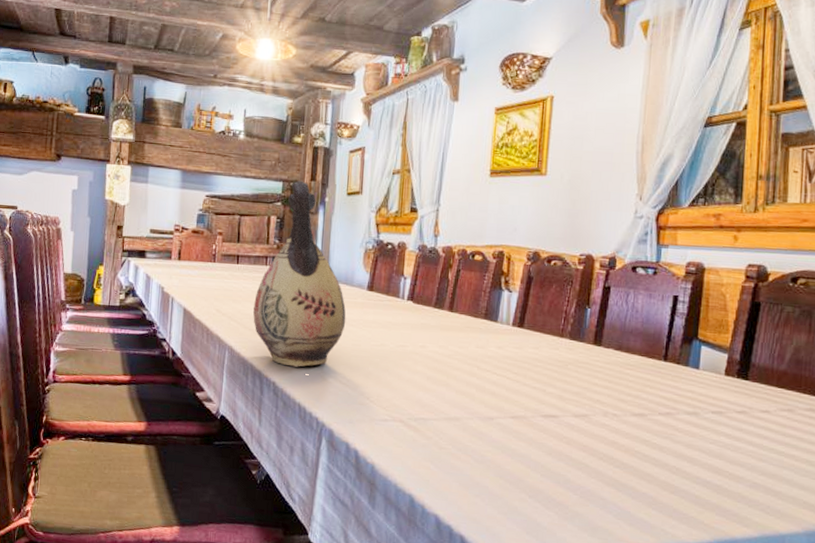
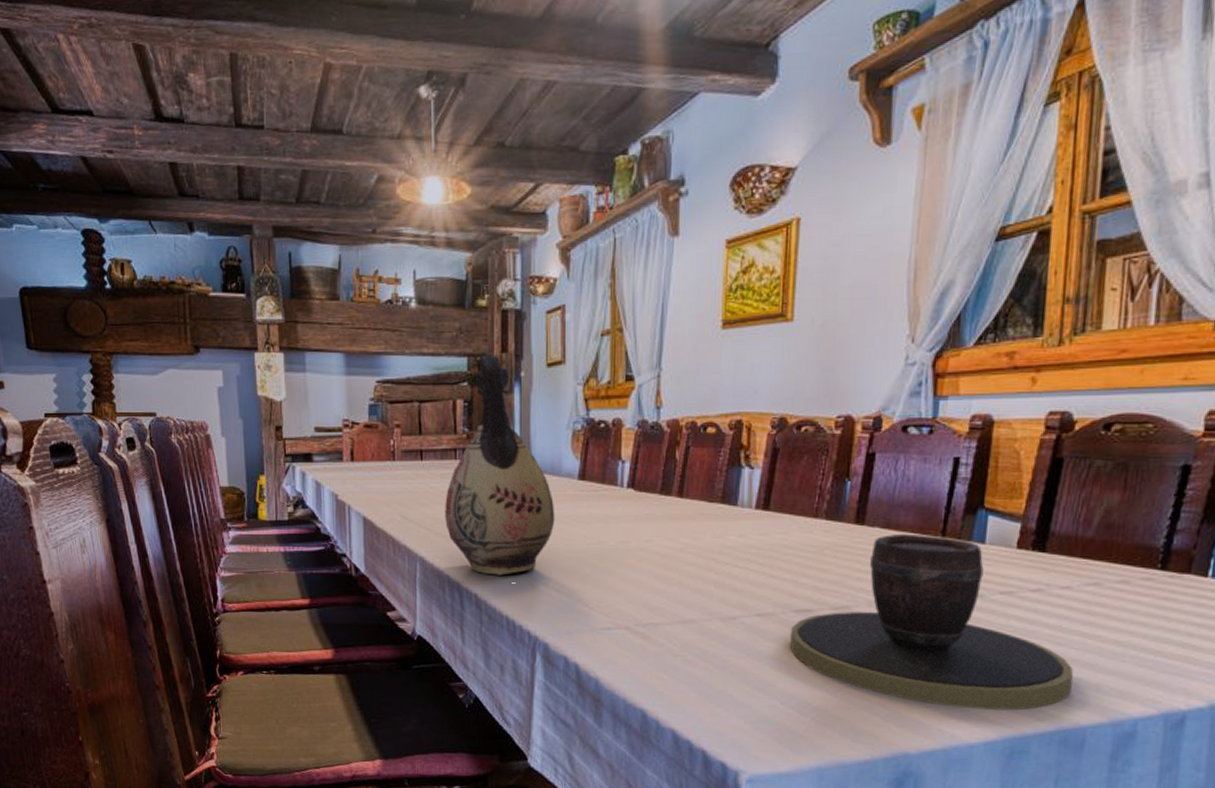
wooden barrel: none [538,355,773,517] -> present [790,533,1073,711]

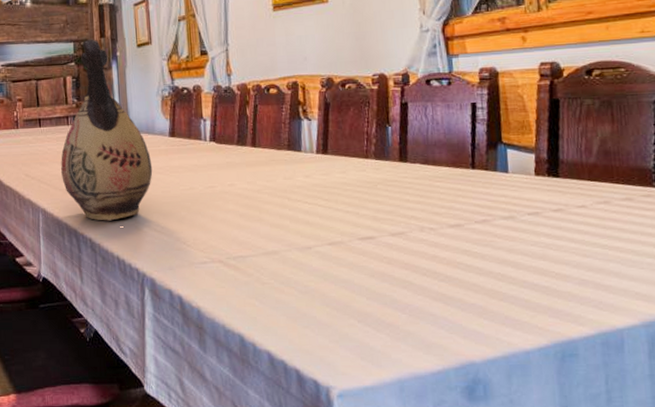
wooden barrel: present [790,533,1073,711] -> none [359,167,604,318]

